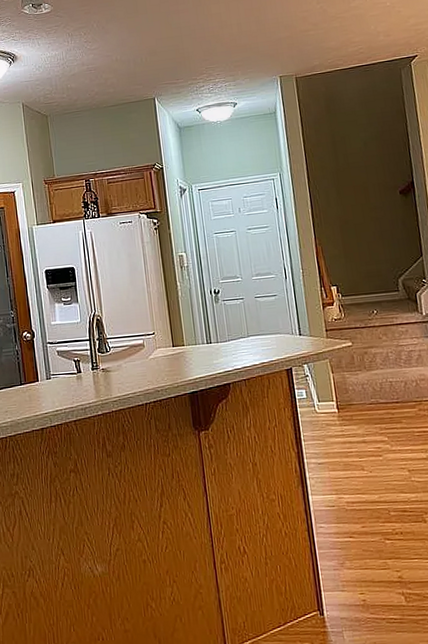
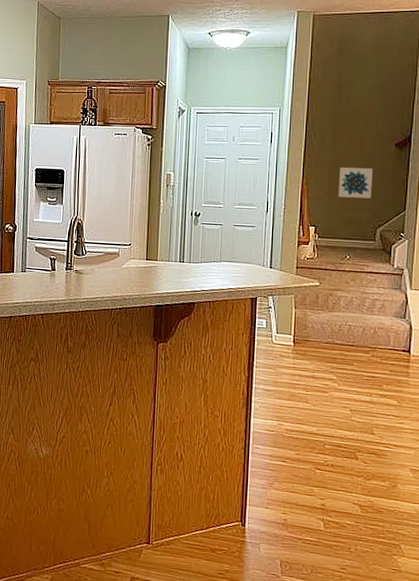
wall art: none [350,218,387,253] -> present [338,167,373,199]

